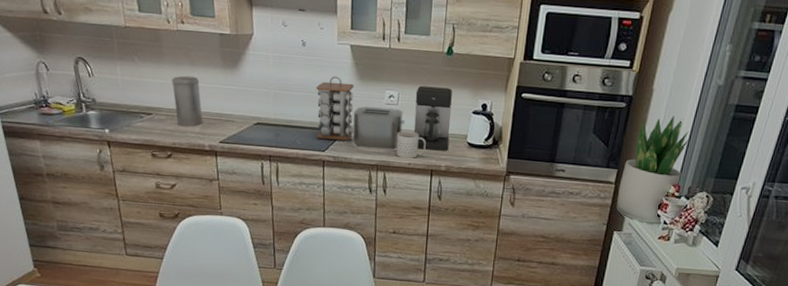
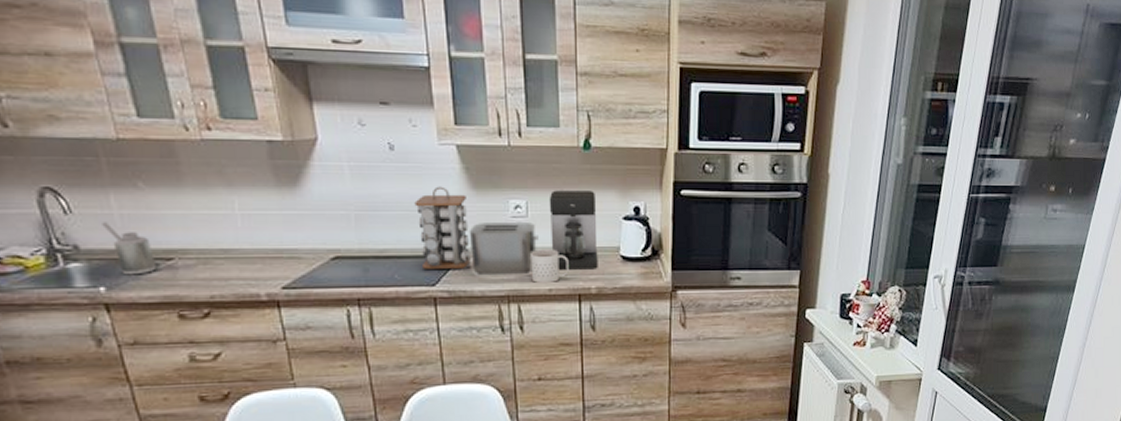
soap dispenser: none [111,84,142,124] -> present [102,222,157,275]
canister: present [172,75,204,127] -> none [200,201,256,272]
planter: present [616,115,690,224] -> none [803,202,874,329]

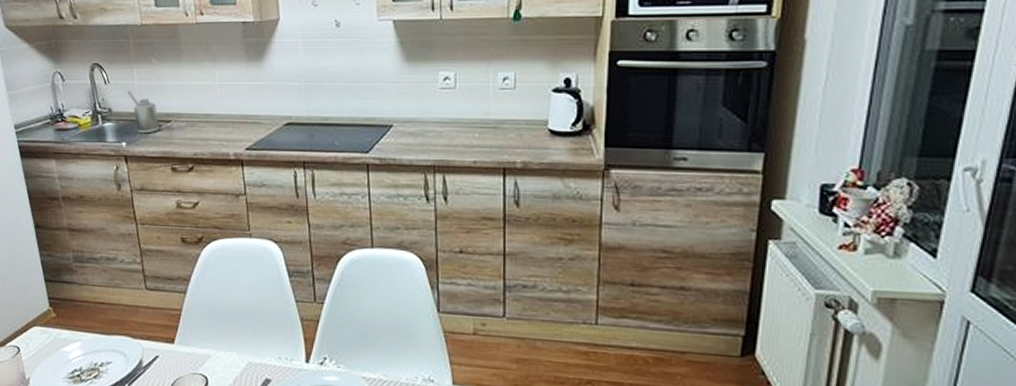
spice rack: present [414,186,473,270] -> none [354,59,403,139]
toaster: present [469,223,538,276] -> none [400,94,465,145]
mug: present [529,249,569,284] -> none [456,120,494,156]
coffee maker: present [549,190,598,271] -> none [477,62,525,144]

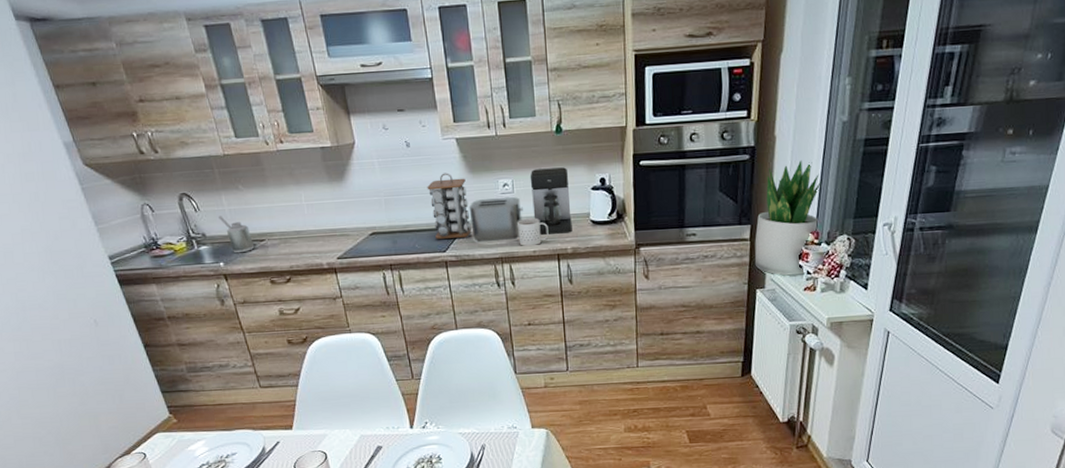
spice rack: none [354,59,403,139] -> present [427,172,473,240]
toaster: none [400,94,465,145] -> present [469,197,523,243]
mug: none [456,120,494,156] -> present [516,217,549,247]
coffee maker: none [477,62,525,144] -> present [530,167,572,236]
planter: none [767,73,870,227] -> present [754,160,821,276]

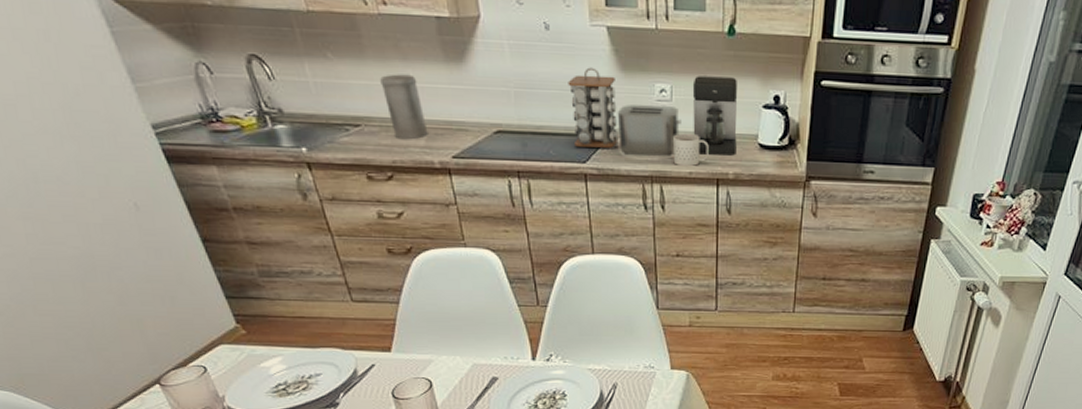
soap dispenser: present [218,216,255,253] -> none [300,89,347,139]
canister: none [279,195,319,248] -> present [380,74,430,140]
planter: present [754,160,821,276] -> none [933,101,1016,228]

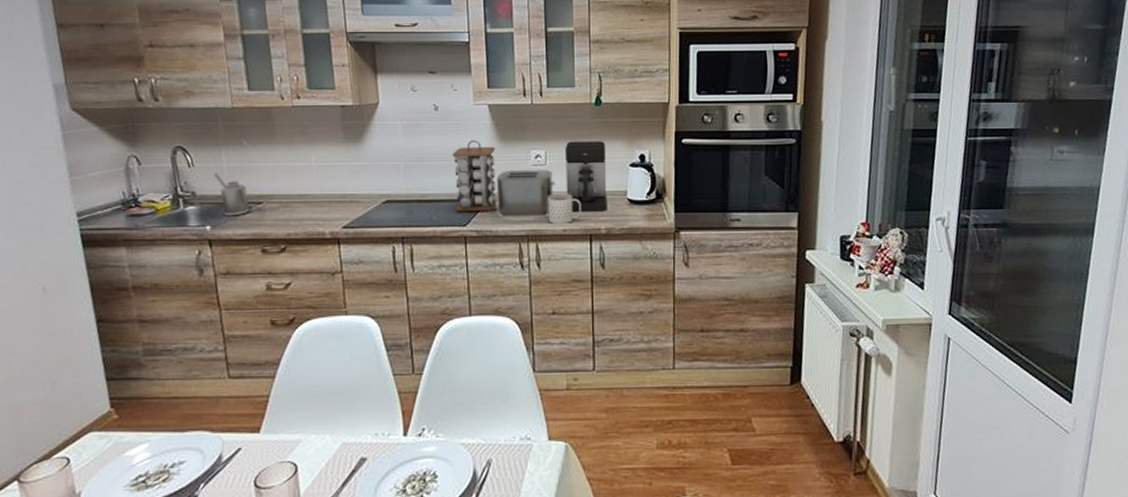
soap dispenser: none [300,89,347,139] -> present [214,173,250,216]
canister: present [380,74,430,140] -> none [286,155,324,214]

